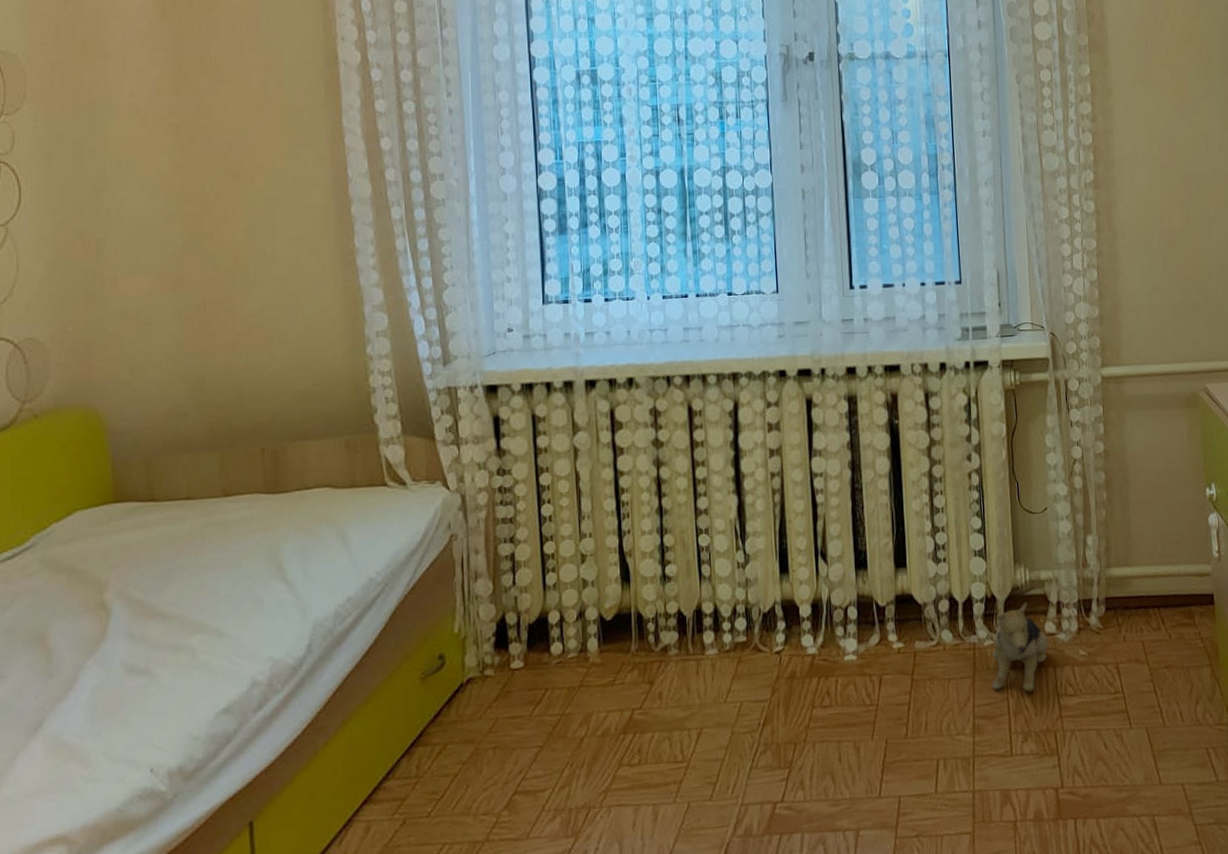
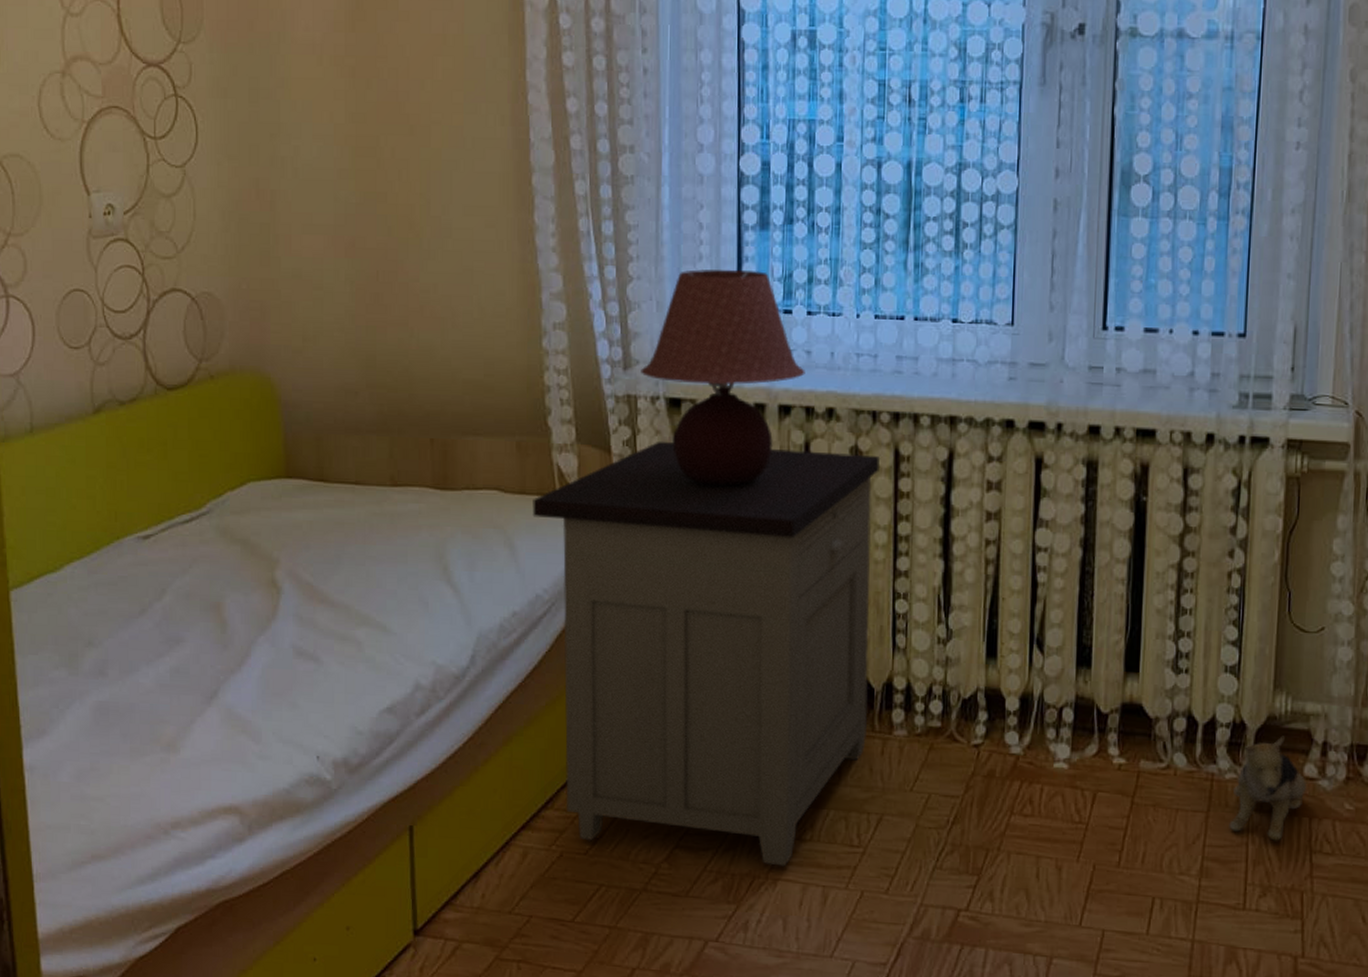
nightstand: none [363,414,683,804] -> present [532,440,881,867]
table lamp: none [459,269,606,458] -> present [641,269,805,487]

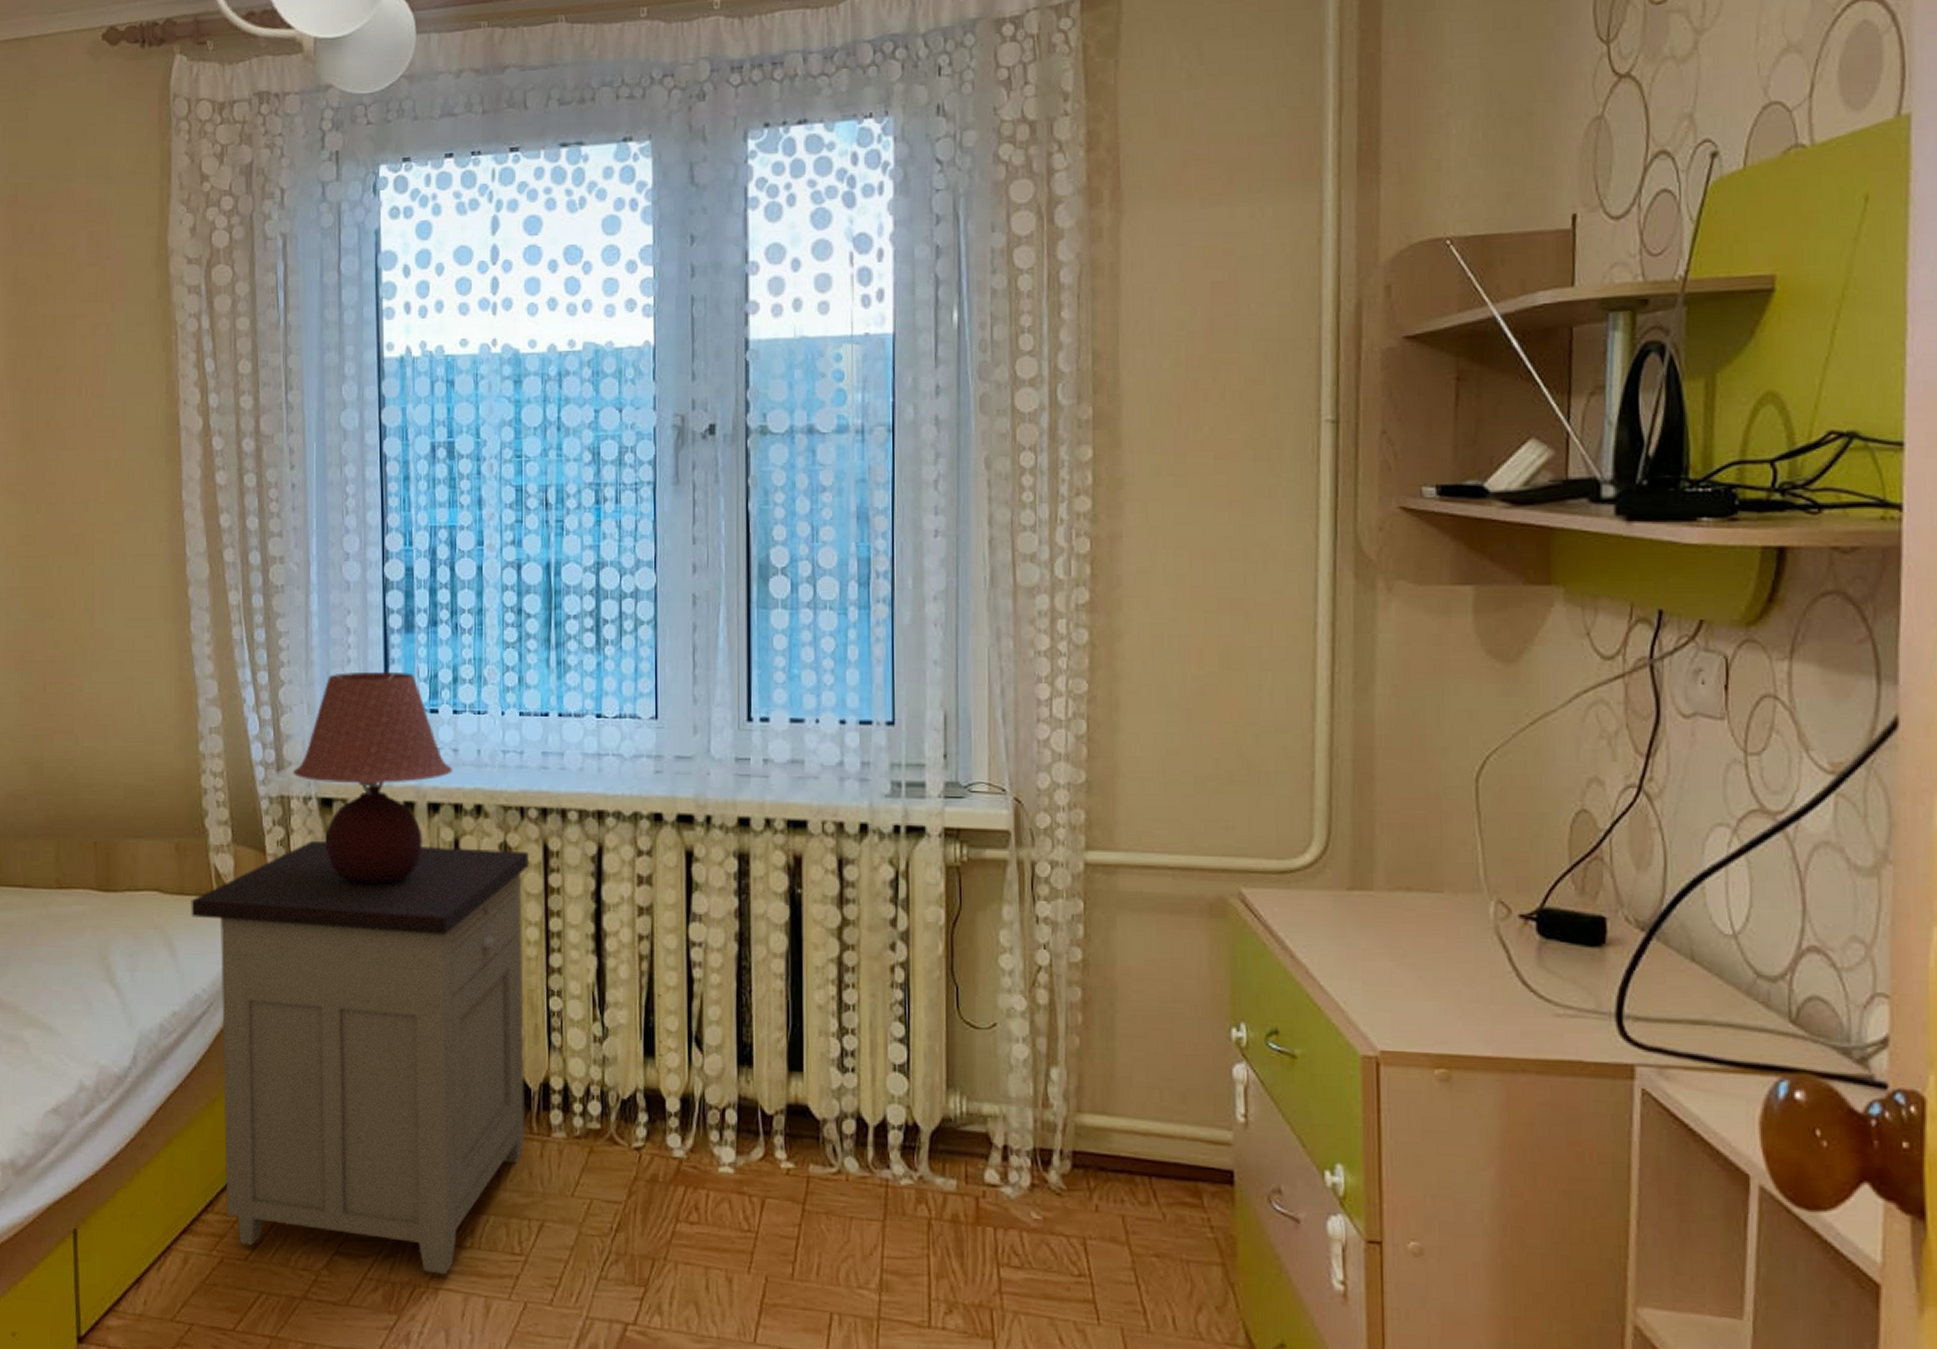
plush toy: present [1229,736,1306,841] -> none [908,1139,988,1253]

